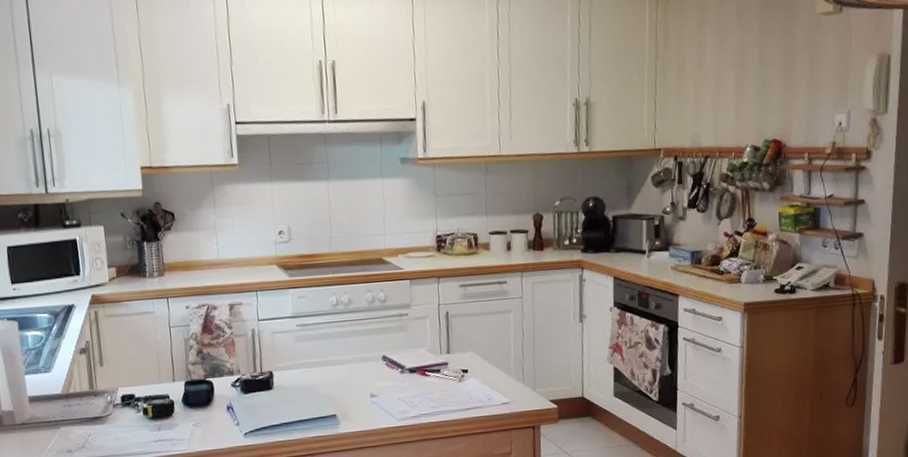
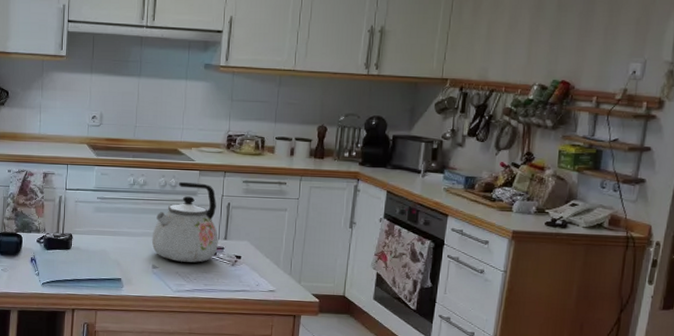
kettle: none [365,293,441,386] -> present [151,181,219,263]

